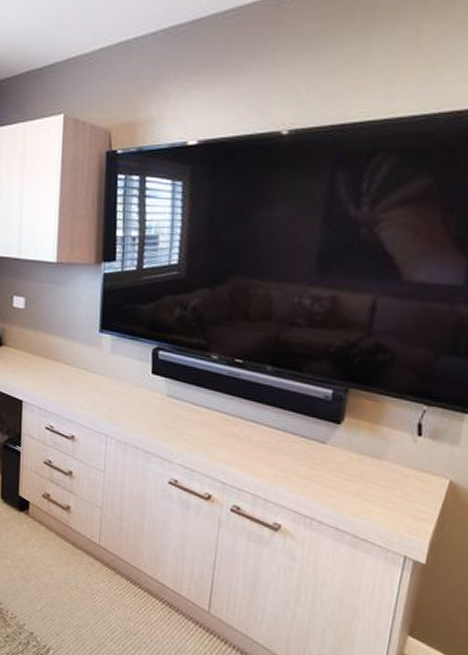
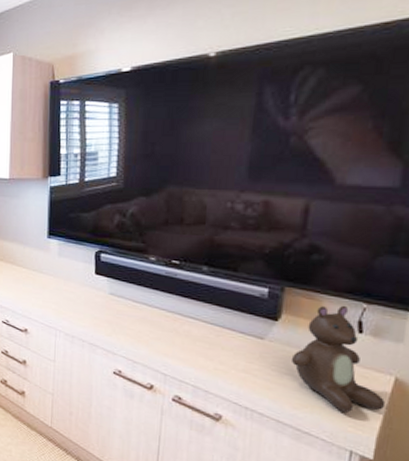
teddy bear: none [351,407,440,518] -> present [291,305,386,413]

